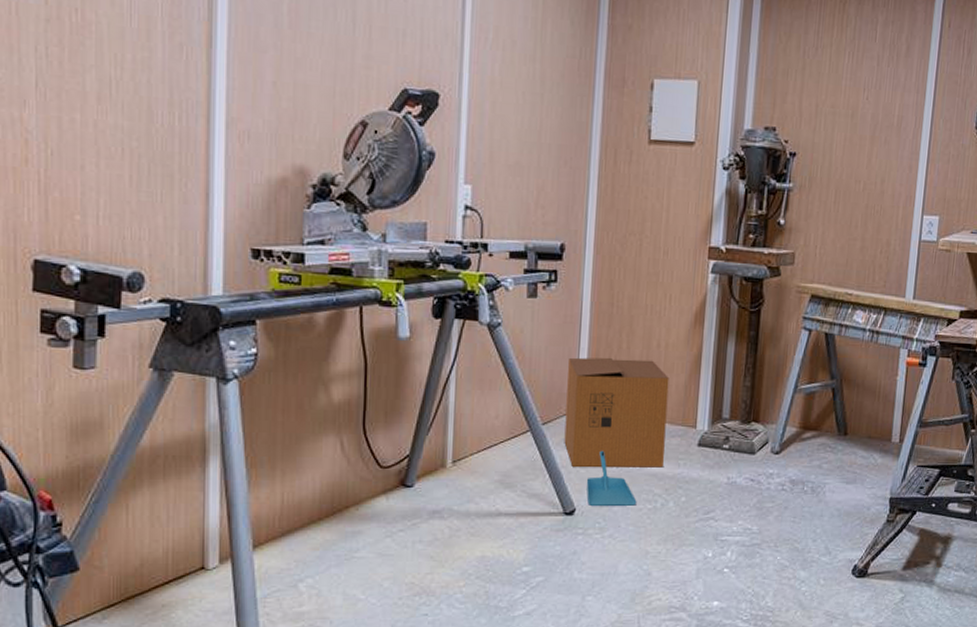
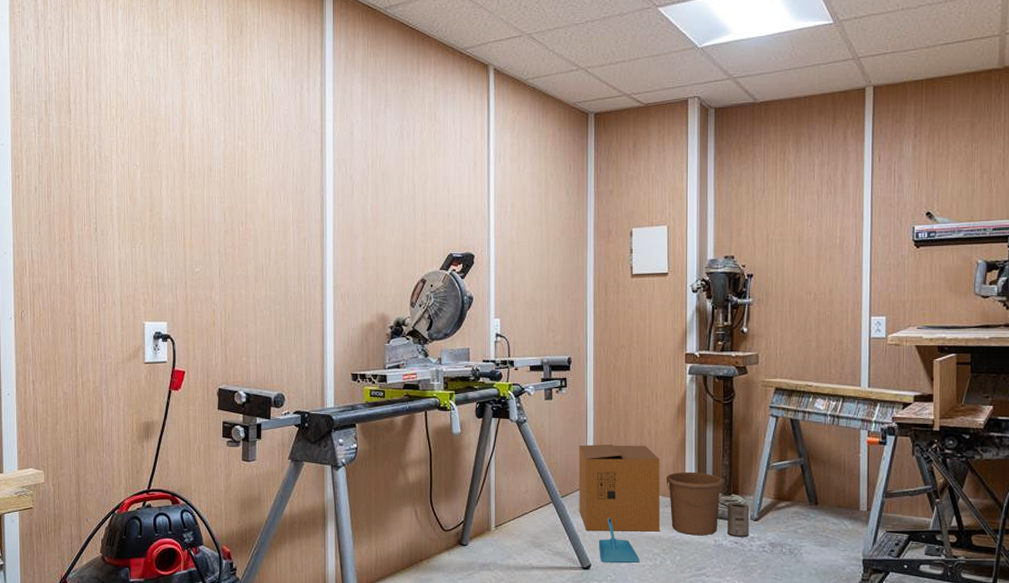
bucket: none [675,394,744,472] -> present [666,471,724,536]
paint can: none [743,432,771,474] -> present [727,503,750,538]

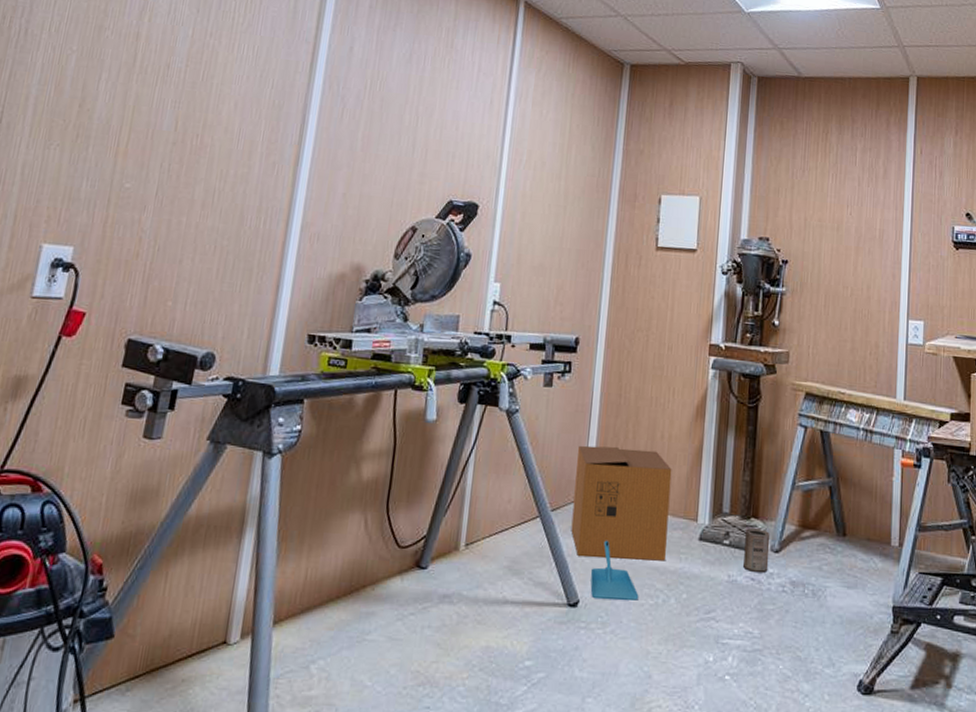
bucket: present [666,471,724,536] -> none [677,486,743,569]

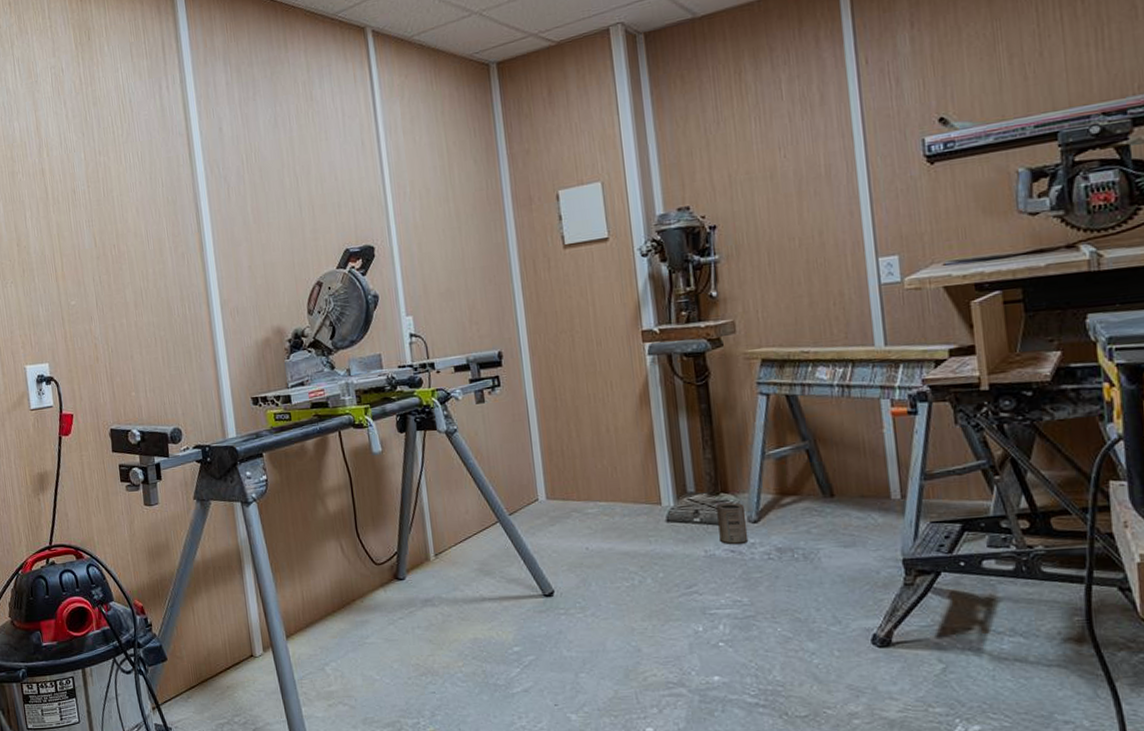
box: present [571,445,672,561] -> none [523,445,634,551]
dustpan: present [590,540,639,600] -> none [559,534,614,587]

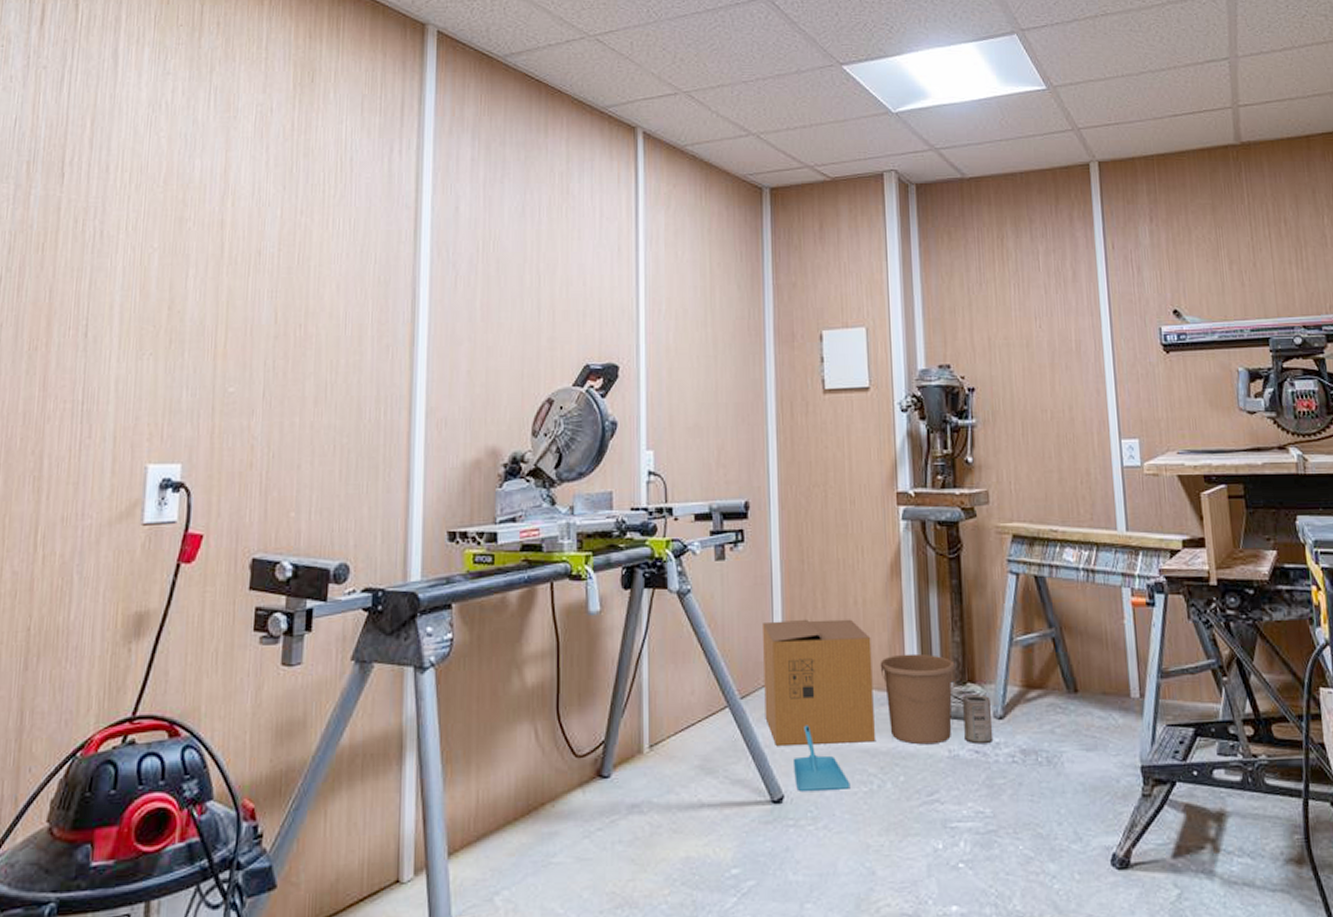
box: none [523,445,634,551] -> present [763,619,875,745]
dustpan: none [559,534,614,587] -> present [792,725,851,791]
bucket: none [634,470,710,547] -> present [880,653,957,745]

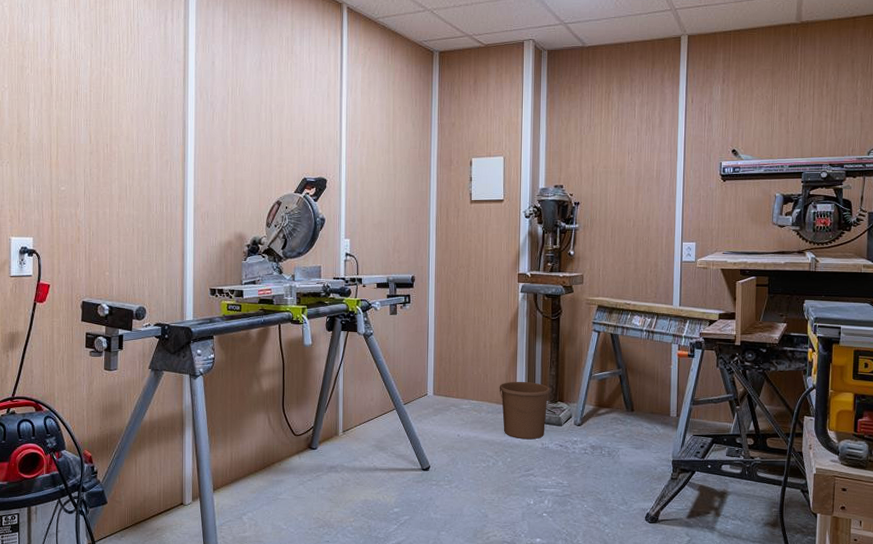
box: present [763,619,875,745] -> none [420,355,494,436]
dustpan: present [792,725,851,791] -> none [437,423,475,464]
paint can: present [963,694,994,745] -> none [553,409,574,441]

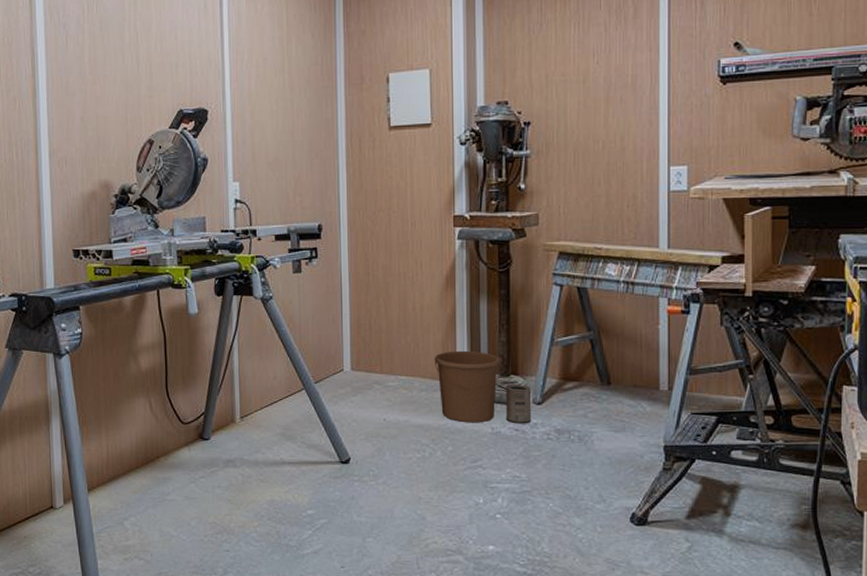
paint can: none [553,409,574,441] -> present [506,384,532,424]

